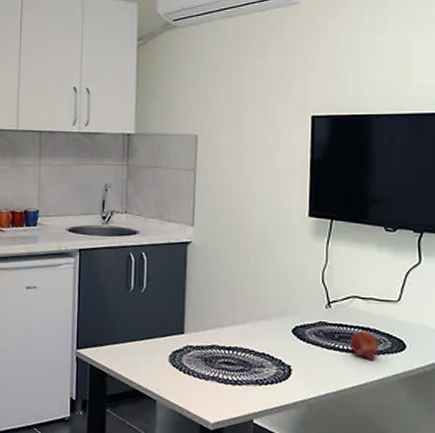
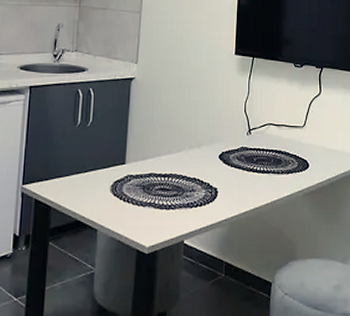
fruit: present [350,330,379,360] -> none [266,153,288,179]

